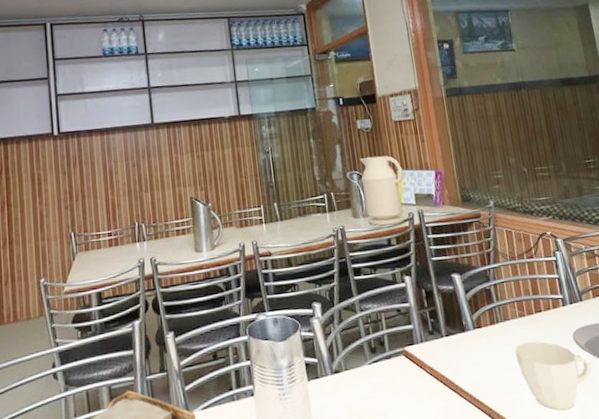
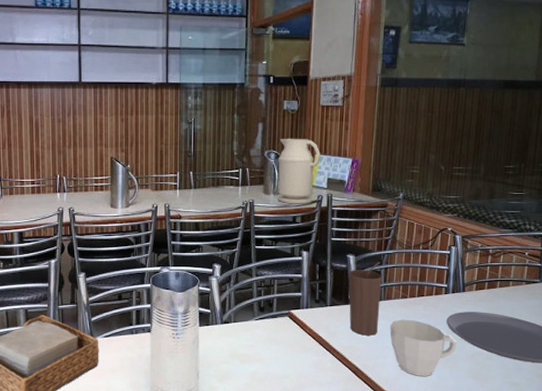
cup: none [457,278,503,367] -> present [348,262,382,336]

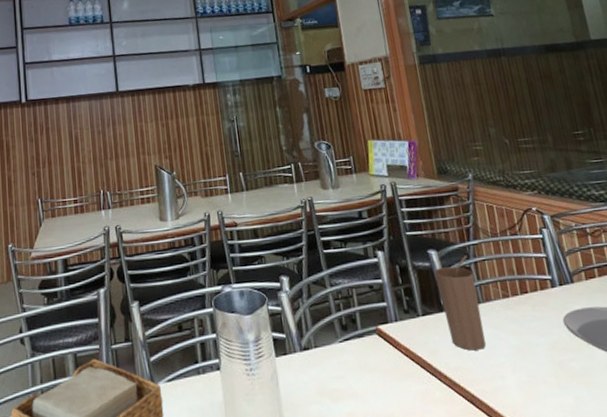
water jug: present [278,138,321,204] -> none [328,125,376,198]
cup: present [390,319,457,377] -> none [498,324,586,401]

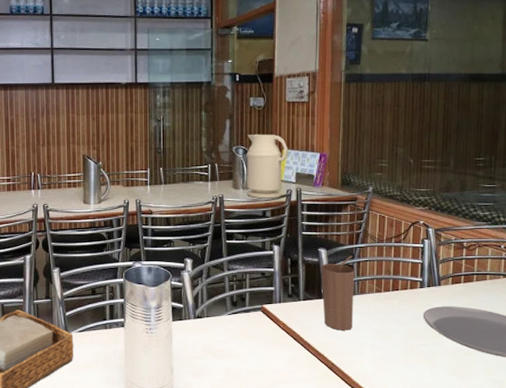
water jug: none [328,125,376,198] -> present [246,133,288,199]

